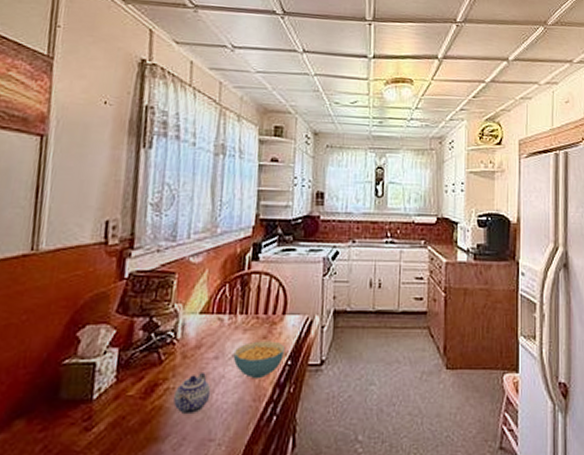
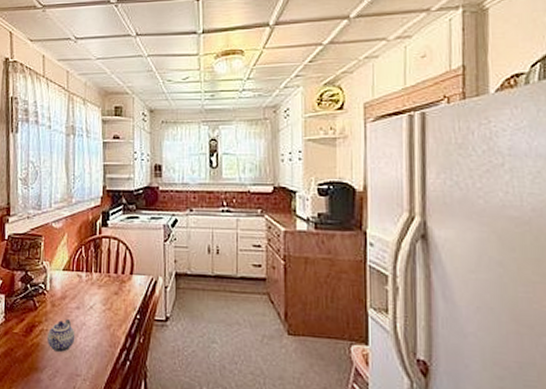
cereal bowl: present [233,341,284,379] -> none [91,296,133,329]

